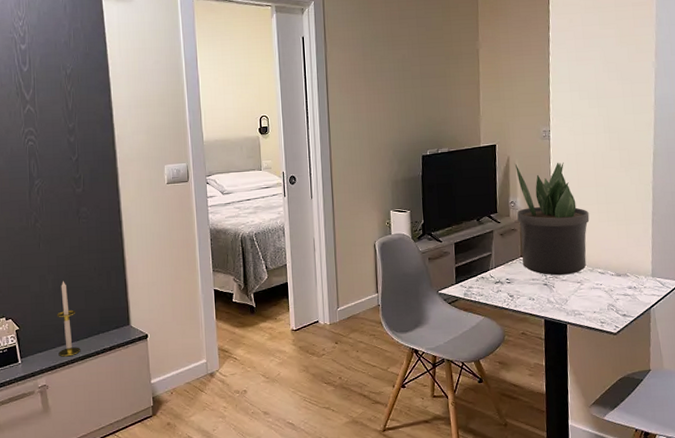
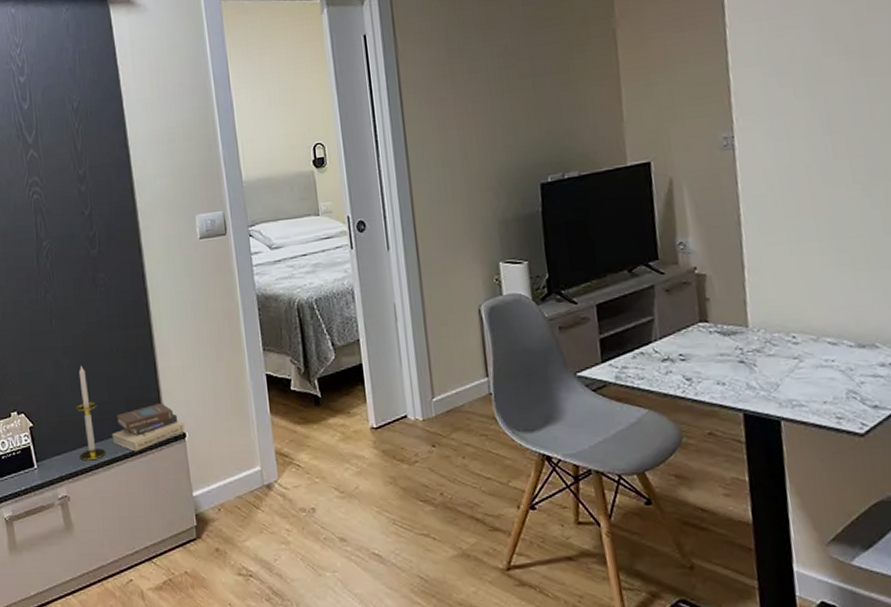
books: none [86,310,147,350] -> present [111,402,185,452]
planter: present [514,163,590,276] -> none [681,182,807,349]

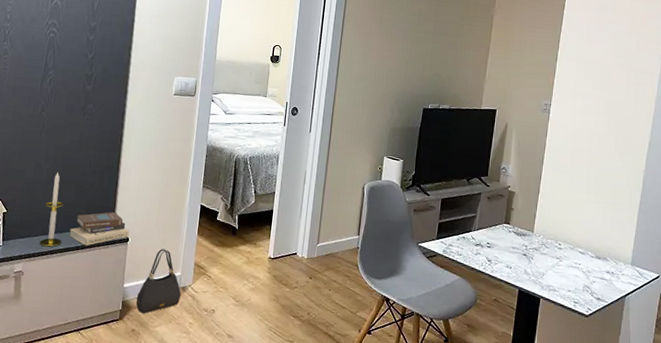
handbag: none [212,439,267,526] -> present [136,248,181,313]

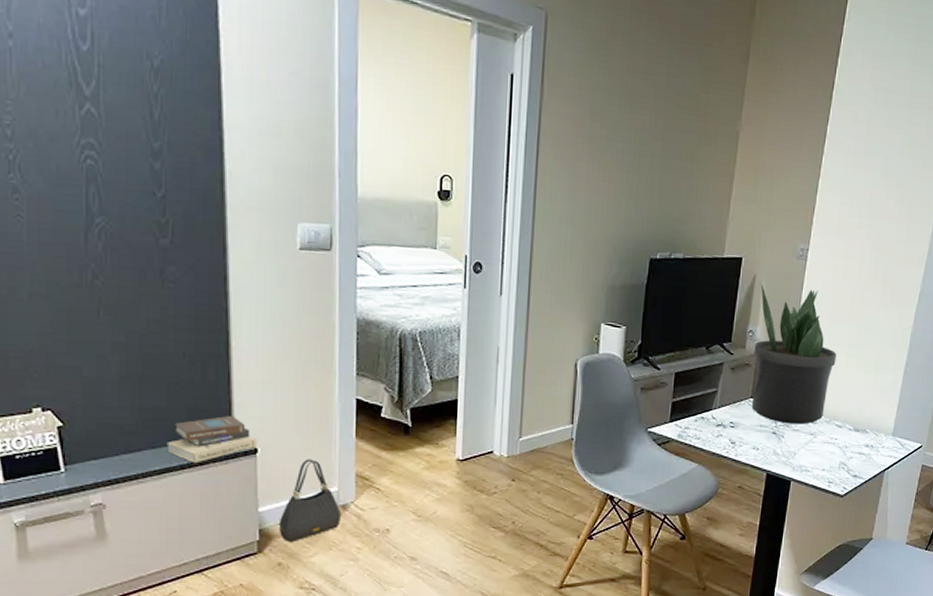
candle: present [39,172,64,247] -> none [123,365,158,469]
planter: none [505,131,578,249] -> present [751,284,837,425]

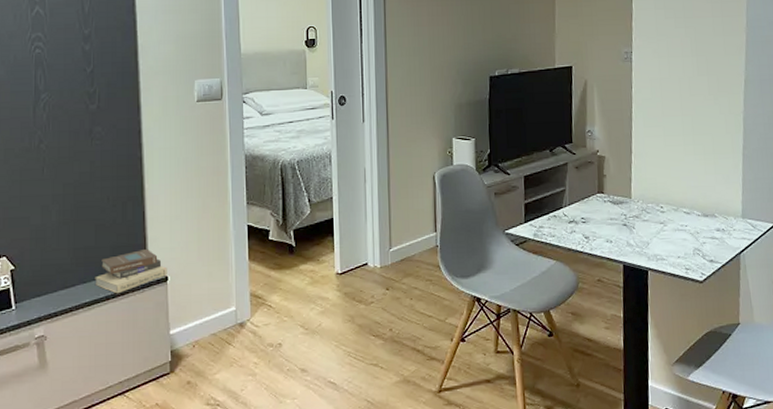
handbag: present [278,459,341,542] -> none [187,282,239,361]
planter: present [751,284,837,425] -> none [592,88,674,215]

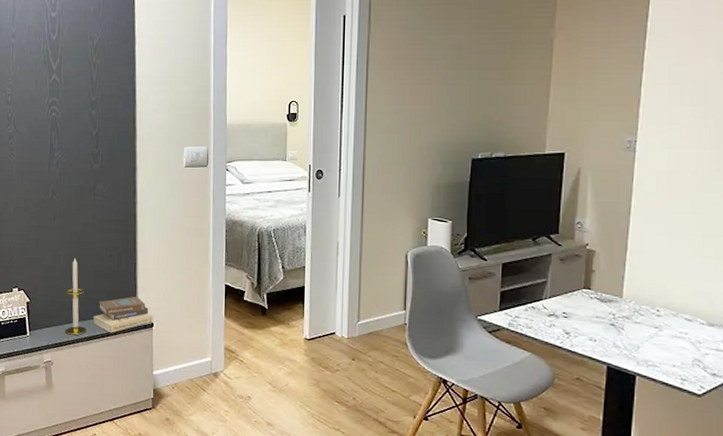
candle: none [61,212,88,302] -> present [65,257,87,336]

